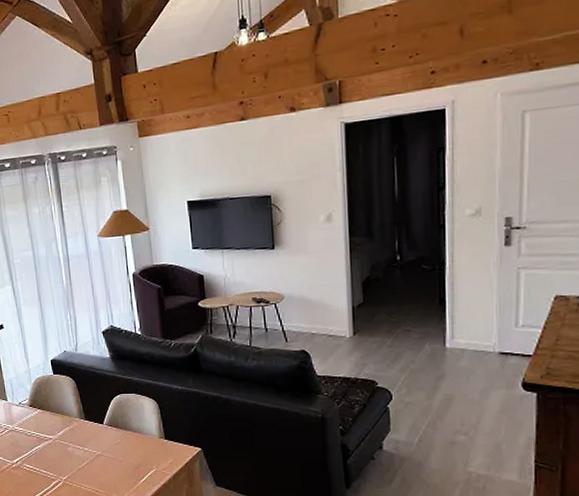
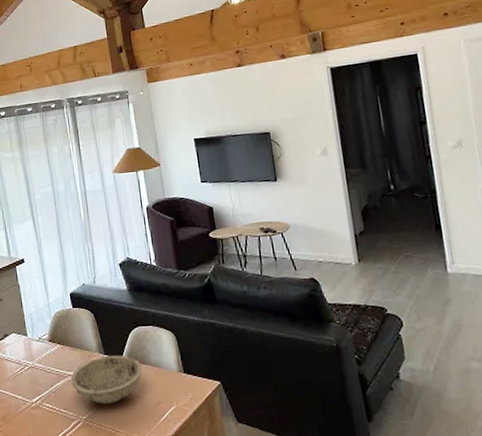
bowl: none [51,420,124,467] -> present [70,355,143,405]

